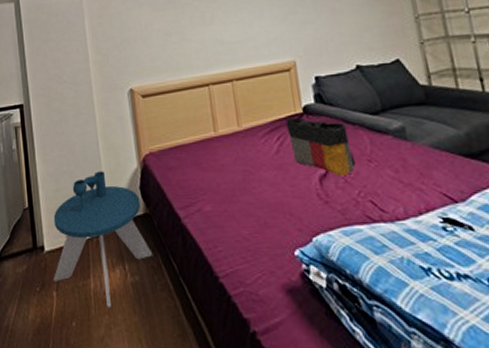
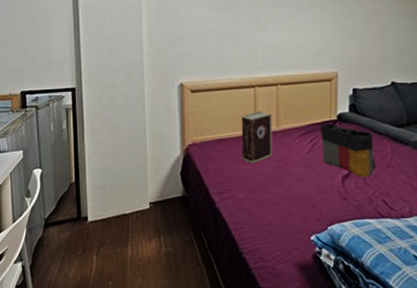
side table: present [53,171,153,308] -> none [95,155,187,272]
book: none [198,111,238,170] -> present [241,111,273,163]

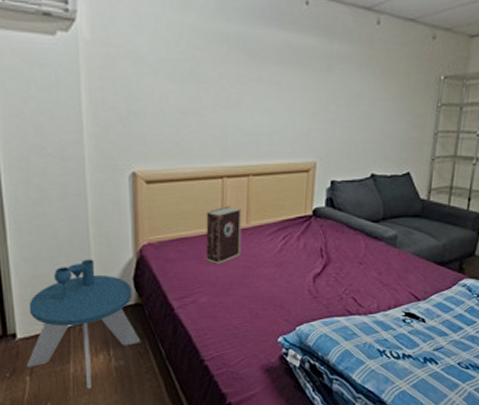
side table: none [95,155,187,272] -> present [27,259,141,389]
tote bag: present [320,124,376,178] -> none [293,219,349,276]

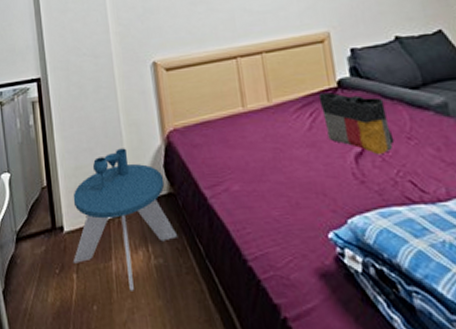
book: present [206,206,242,264] -> none [225,85,268,148]
tote bag: none [293,219,349,276] -> present [318,92,395,155]

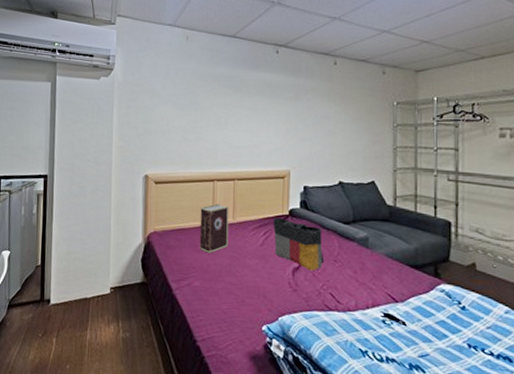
side table: present [73,148,178,291] -> none [55,242,145,356]
book: none [225,85,268,148] -> present [199,204,229,253]

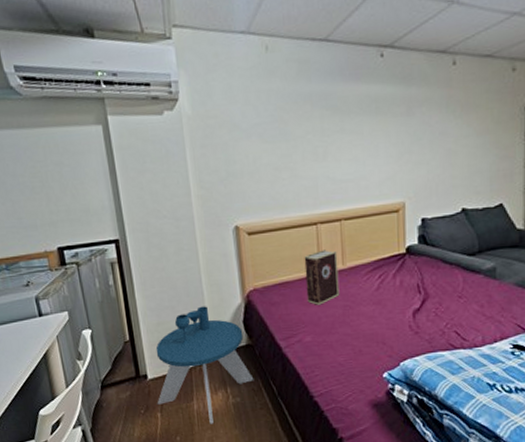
side table: none [55,242,145,356] -> present [155,306,254,424]
tote bag: present [273,218,324,271] -> none [388,257,448,311]

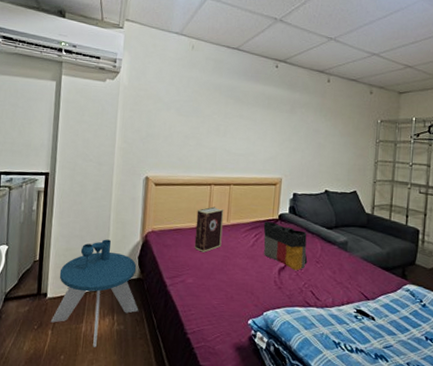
tote bag: none [388,257,448,311] -> present [263,221,308,271]

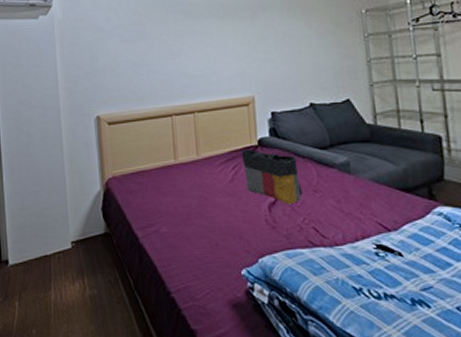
side table: present [51,239,139,347] -> none [17,192,111,317]
book: present [194,206,224,252] -> none [160,140,195,195]

